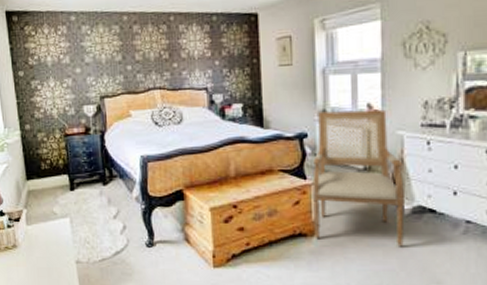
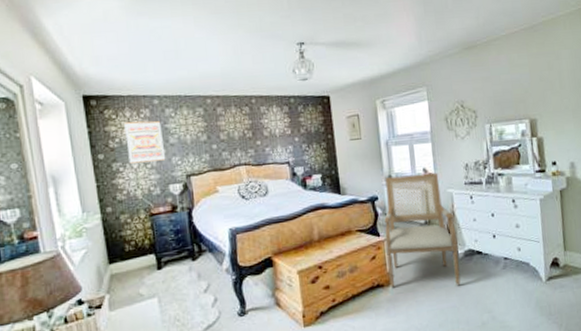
wall art: none [43,38,81,82] -> present [124,120,166,164]

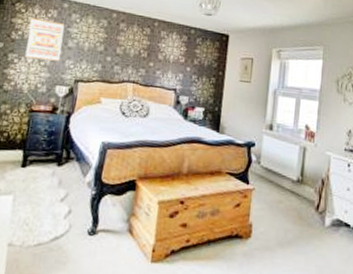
chair: present [384,173,461,288] -> none [249,126,328,256]

